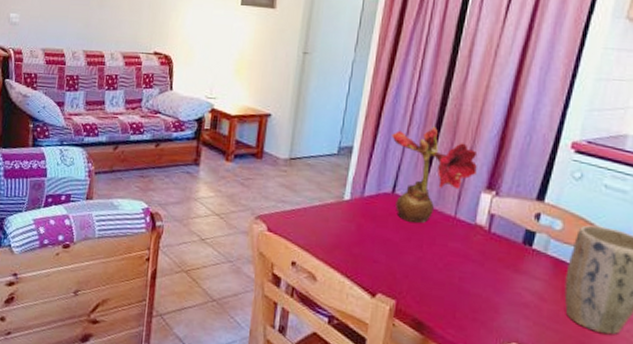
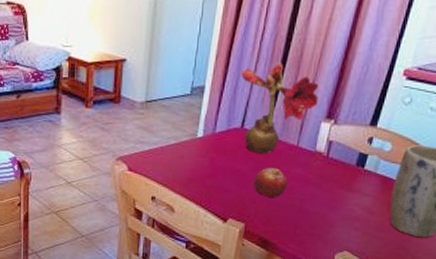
fruit: none [405,239,444,273] -> present [253,168,288,197]

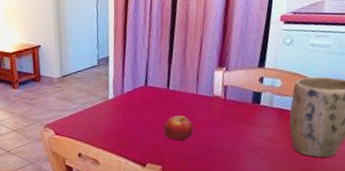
flower: present [241,62,319,153] -> none [137,27,208,105]

